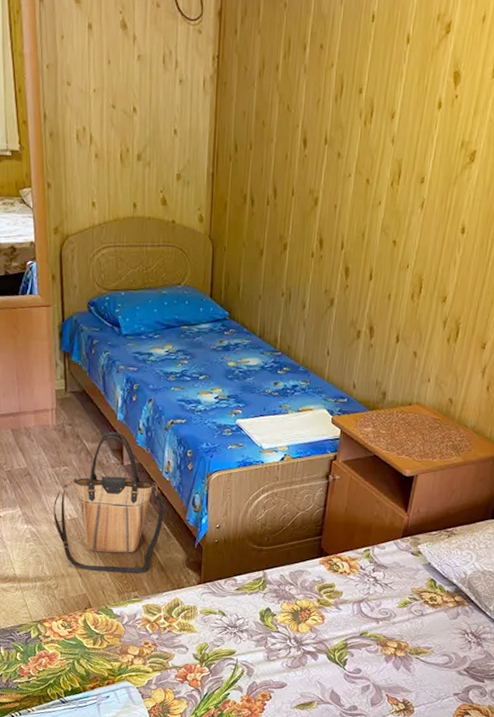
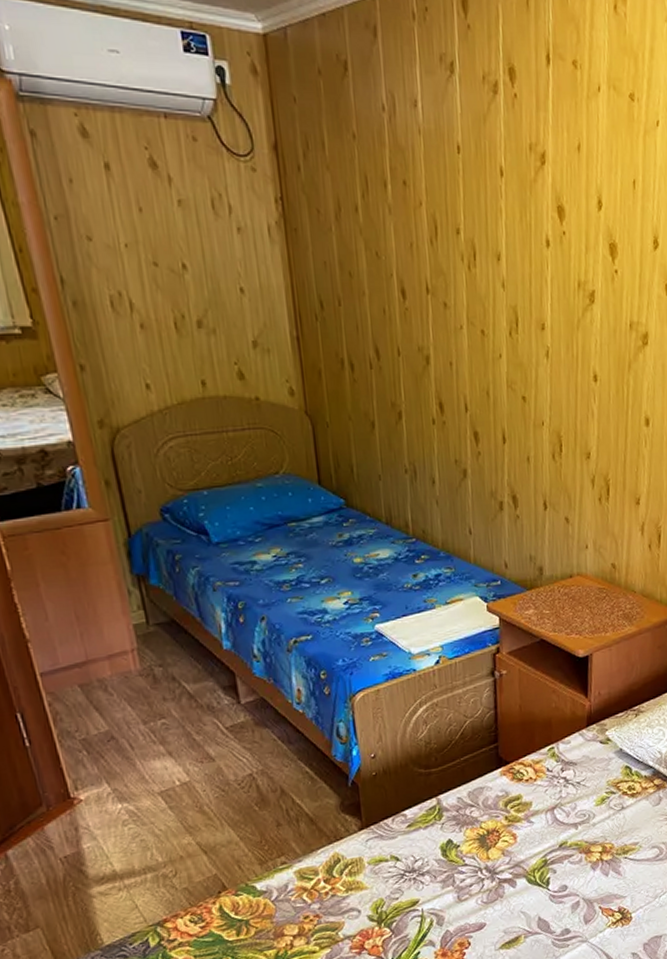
tote bag: present [53,432,164,574] -> none [154,664,304,844]

